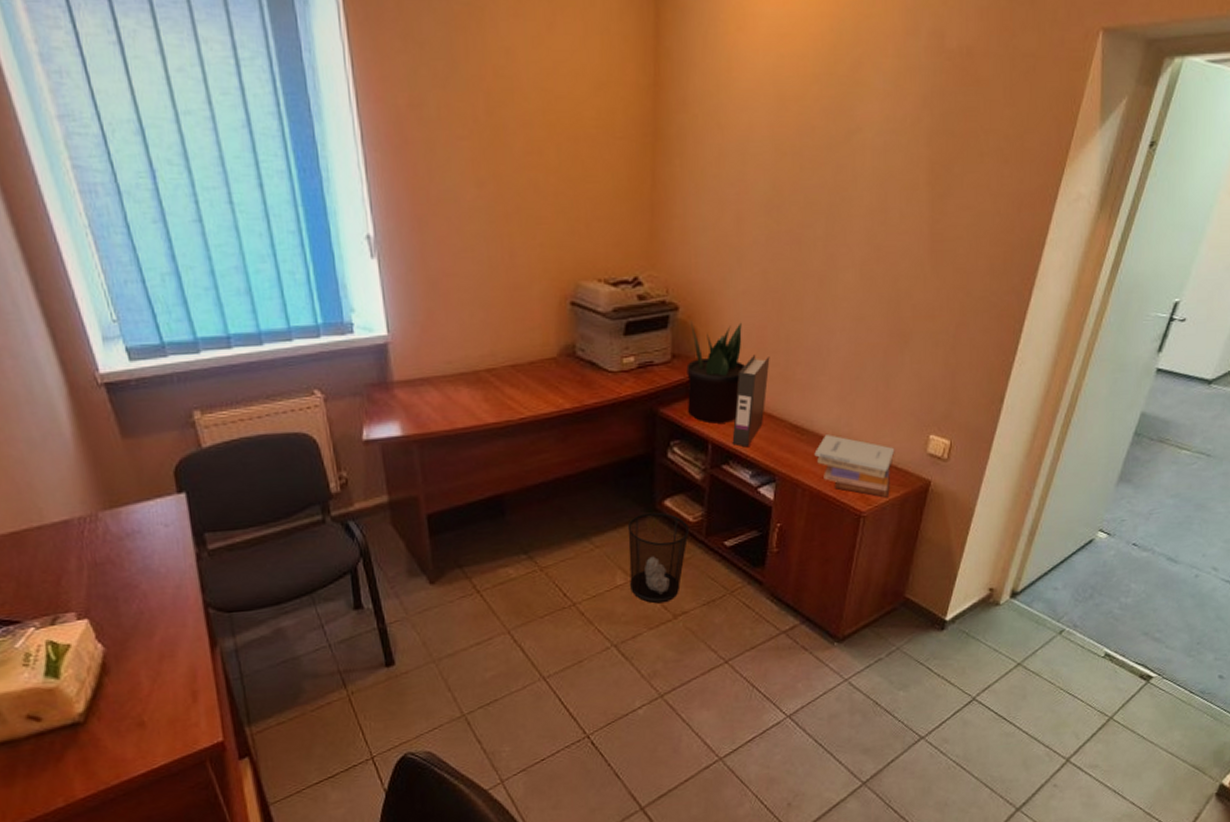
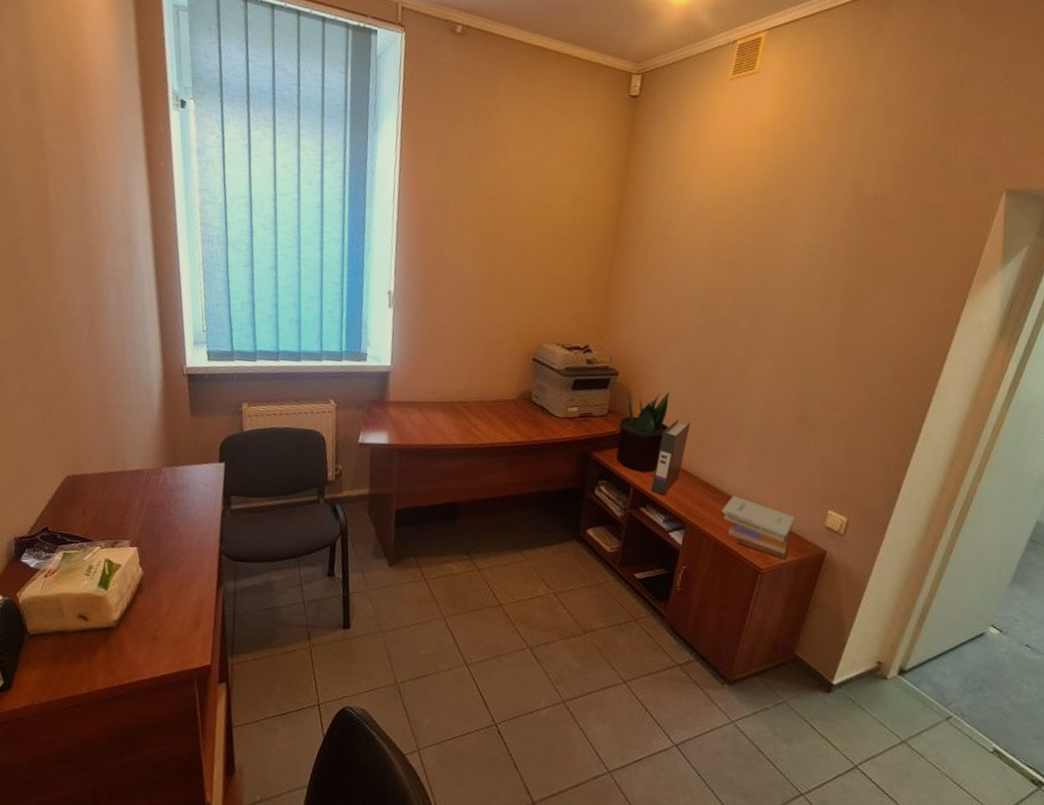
waste bin: present [627,512,690,604] -> none [549,537,606,618]

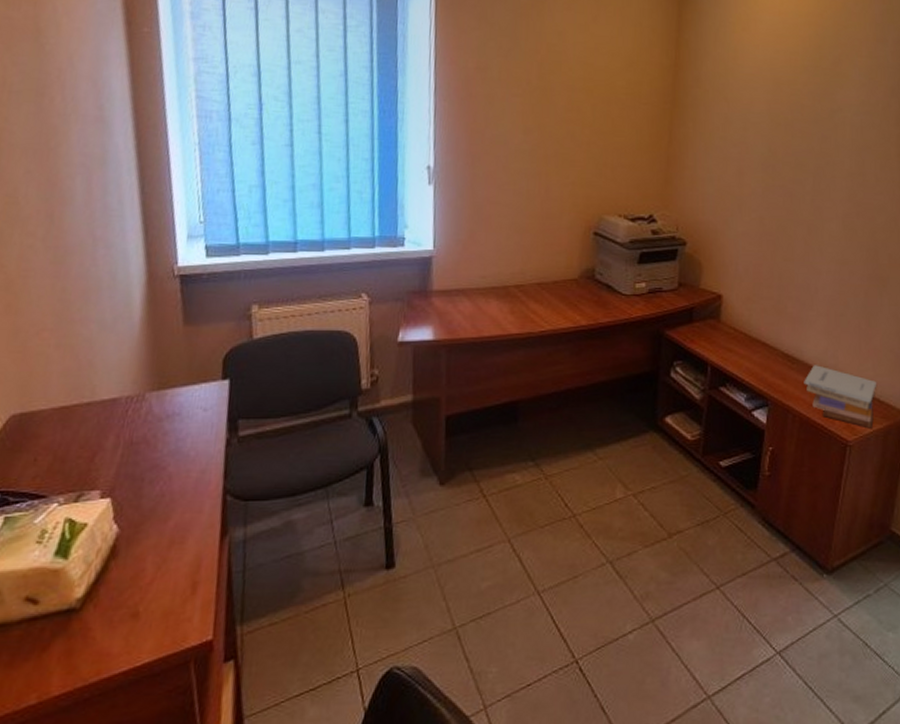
planter: present [616,384,669,473] -> none [691,254,742,348]
binder: present [651,419,691,496] -> none [729,288,765,372]

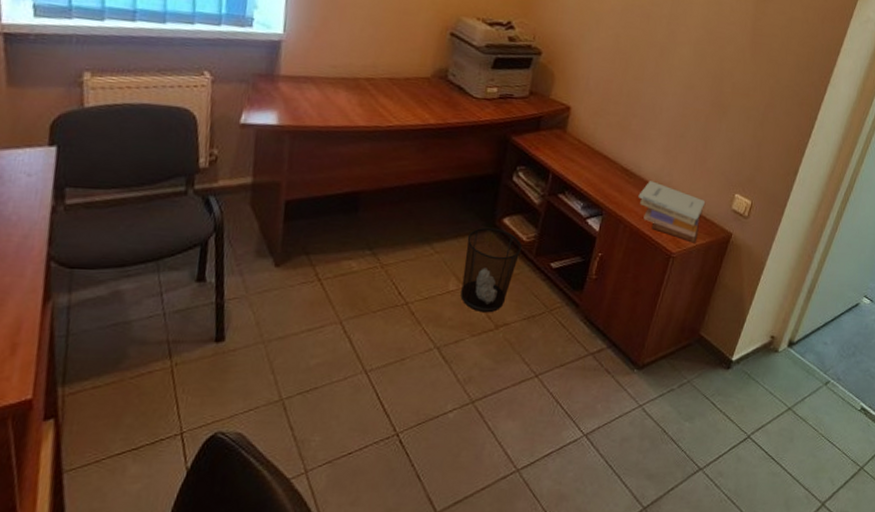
waste bin: none [629,428,688,521] -> present [460,227,523,313]

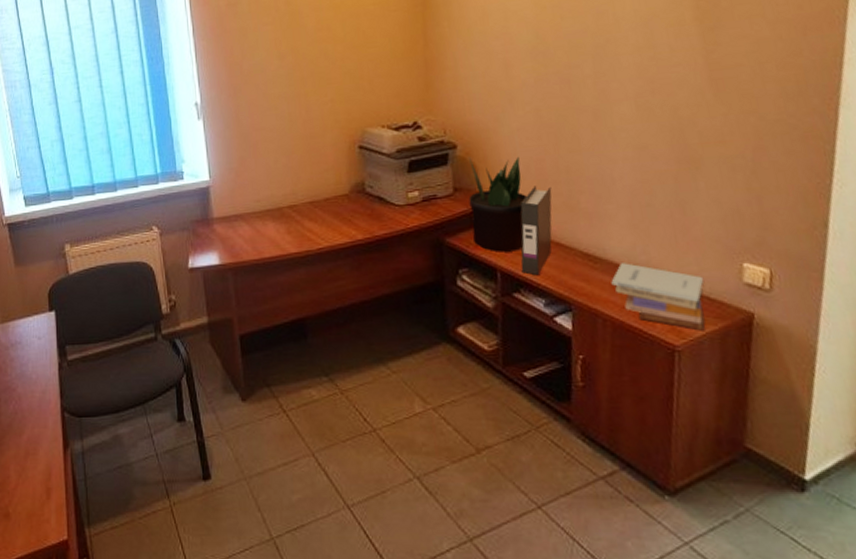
waste bin: present [460,227,523,313] -> none [422,339,486,435]
planter: none [536,64,592,158] -> present [468,156,527,252]
binder: none [570,103,612,182] -> present [520,186,552,276]

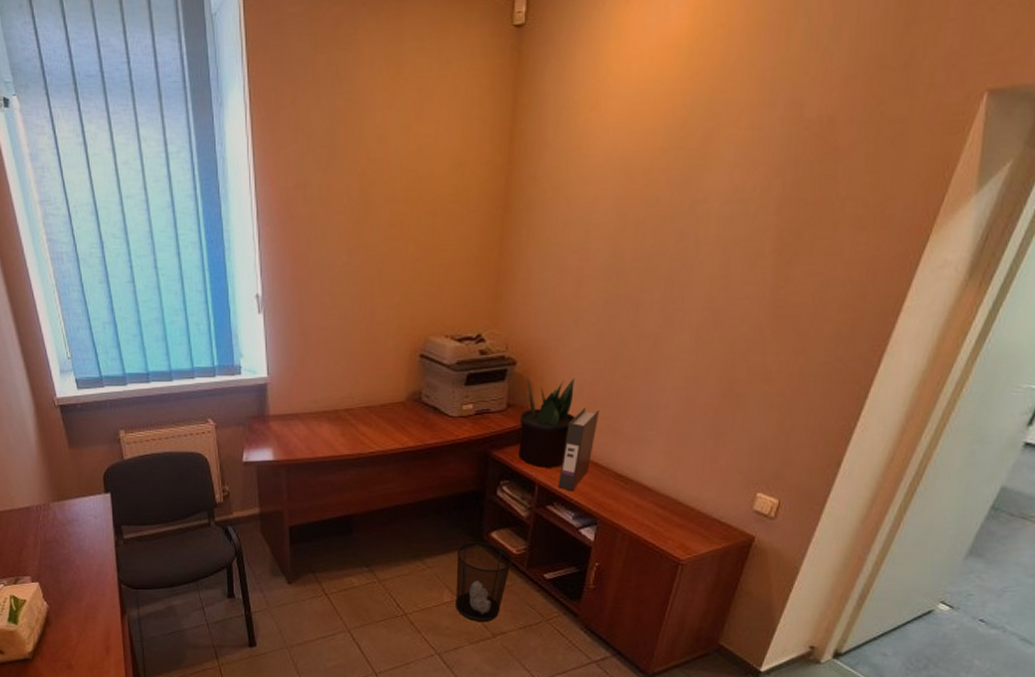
waste bin: none [422,339,486,435] -> present [456,542,513,622]
books: present [611,263,706,331] -> none [637,485,720,549]

